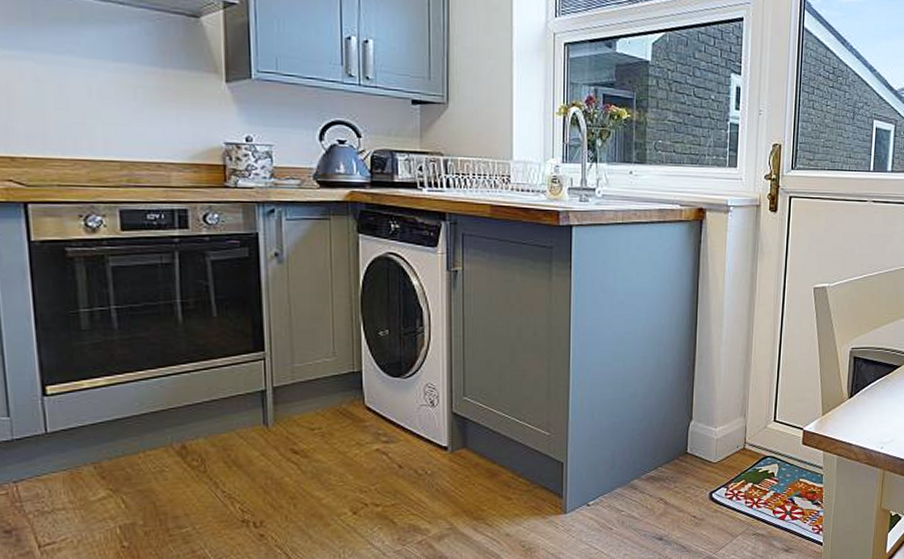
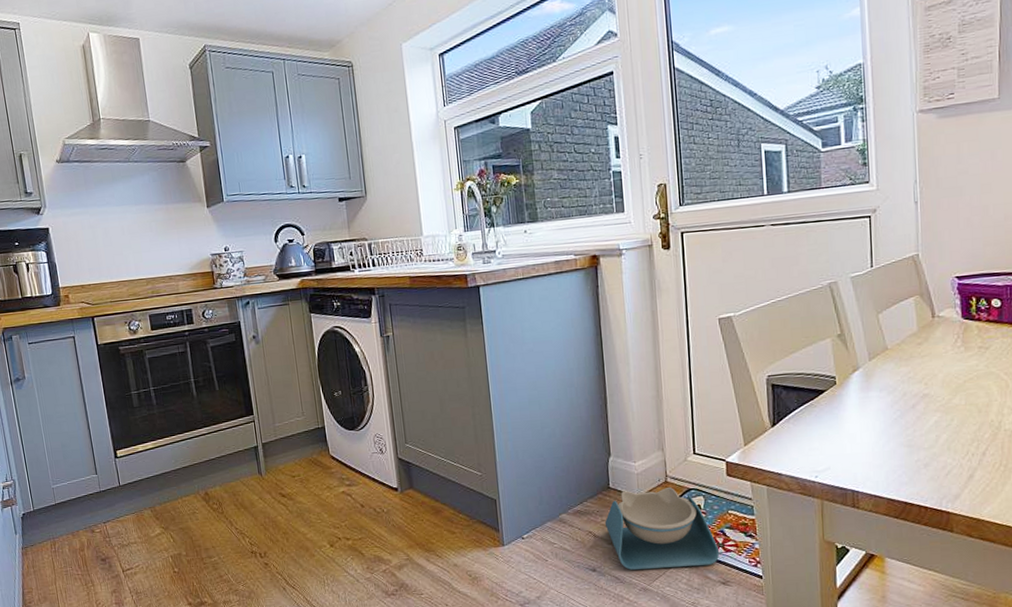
pet bowl: none [677,453,787,539] -> present [604,486,720,571]

